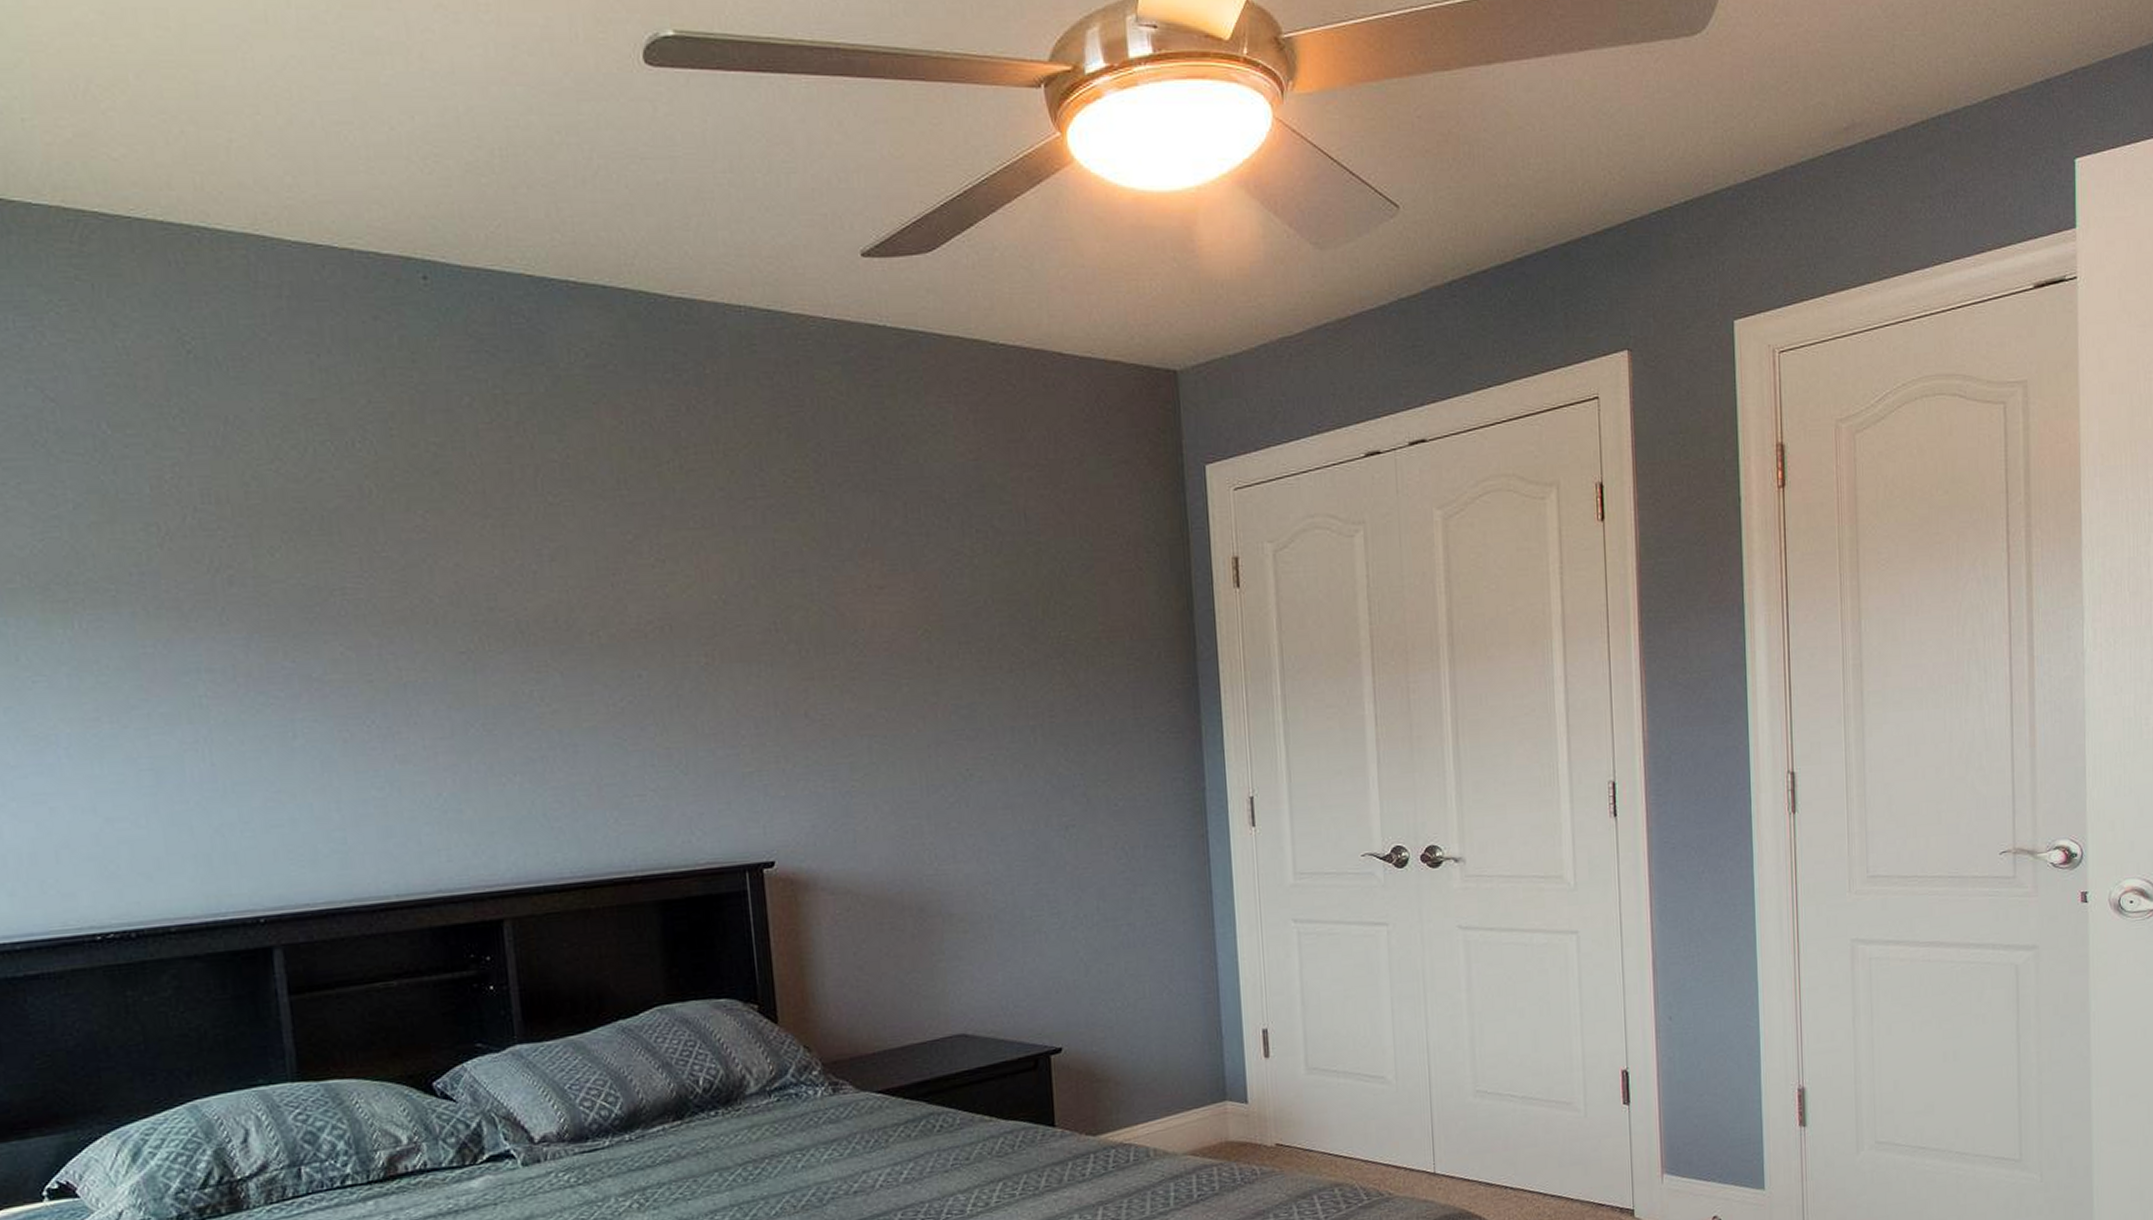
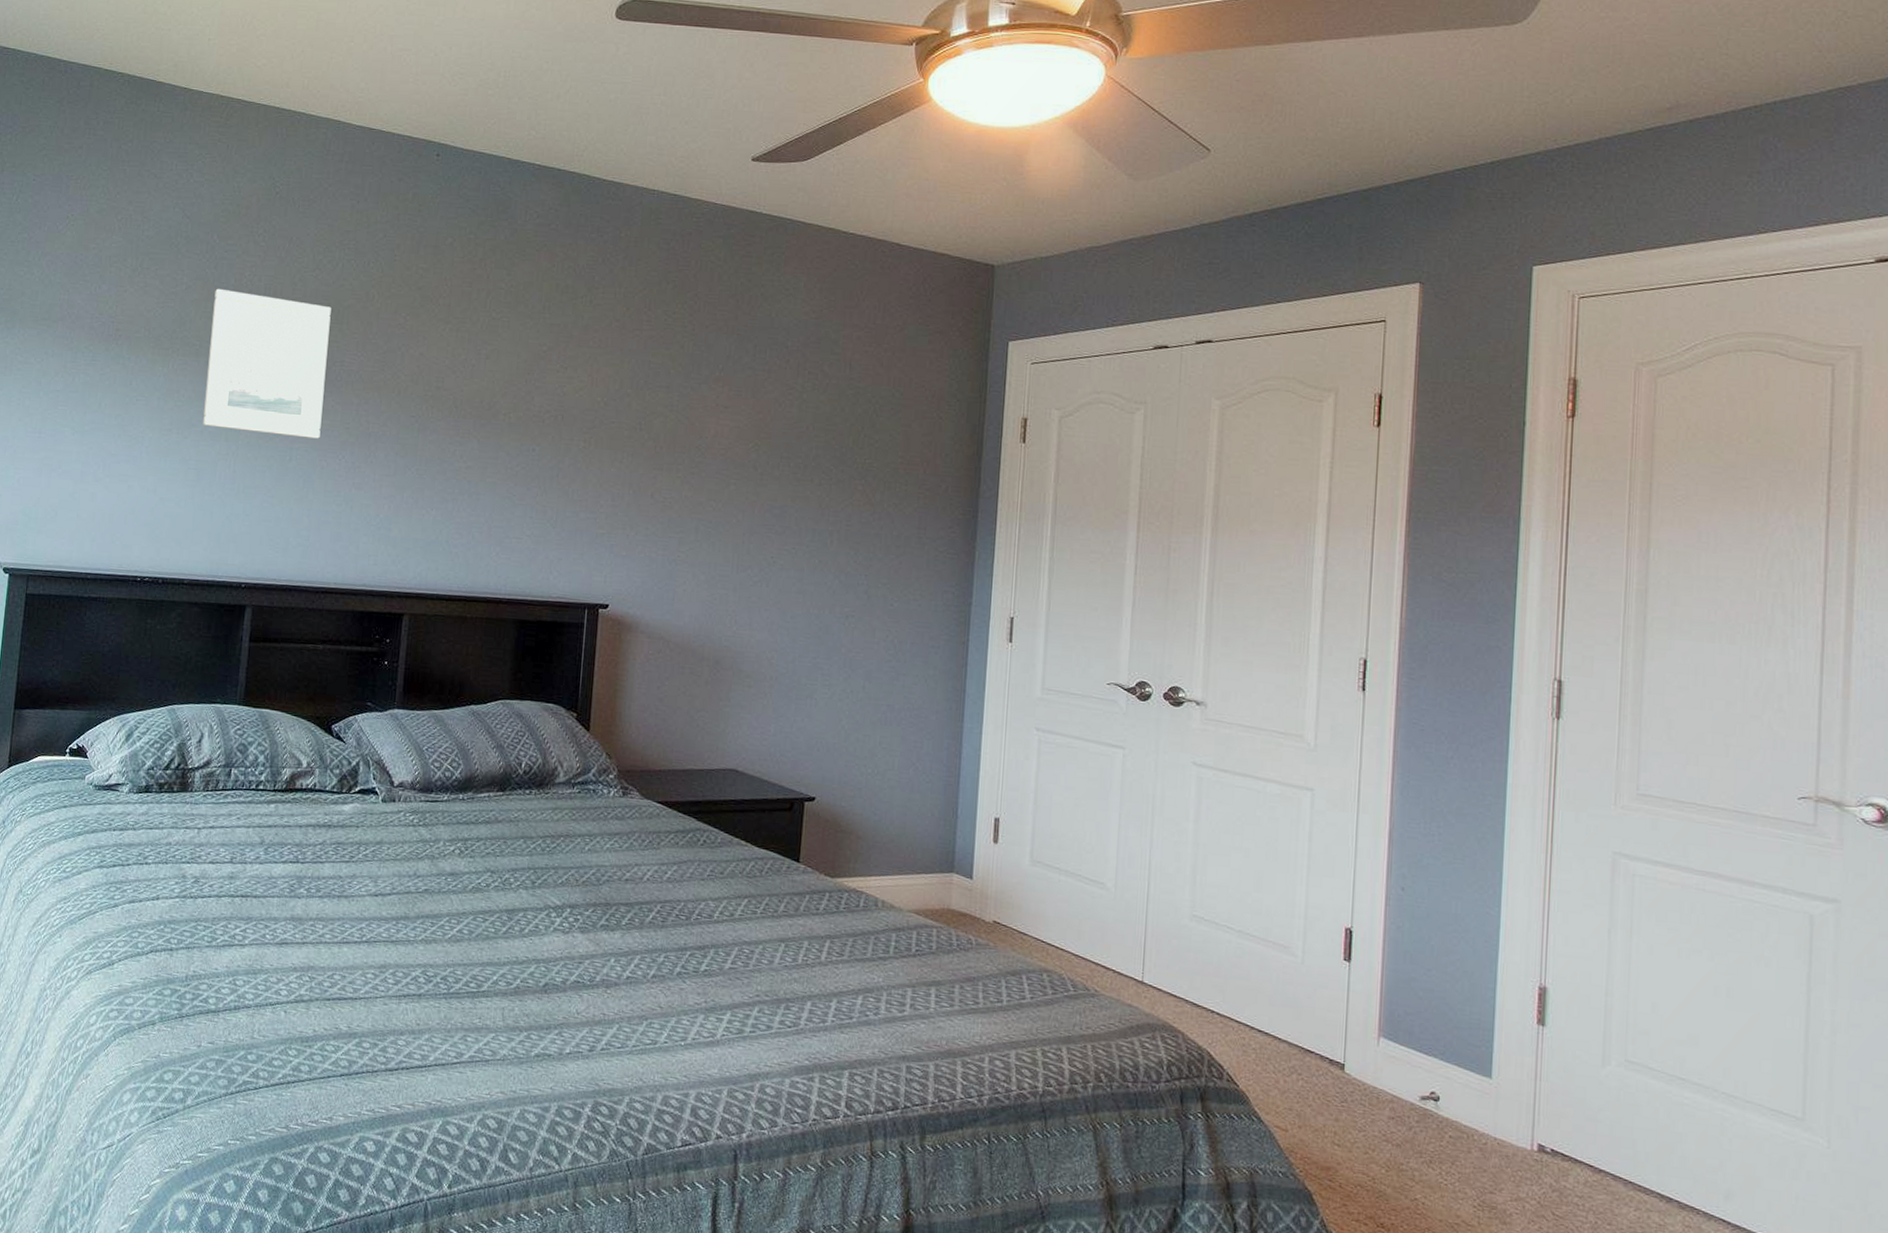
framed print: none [122,502,332,707] -> present [203,288,331,439]

